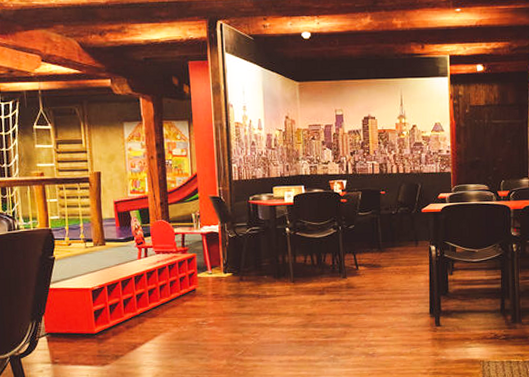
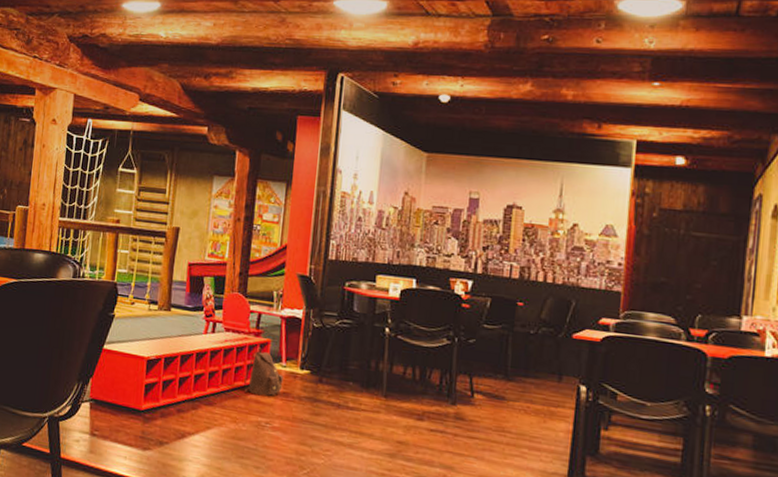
backpack: none [179,262,212,301] -> present [244,347,284,397]

